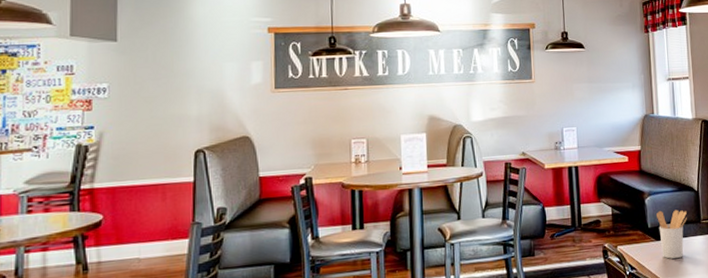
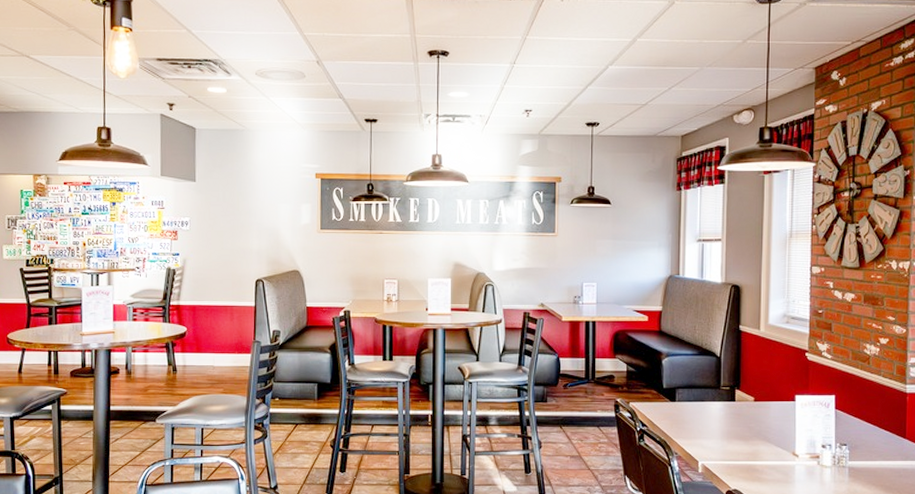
utensil holder: present [656,209,687,259] -> none [673,372,706,422]

